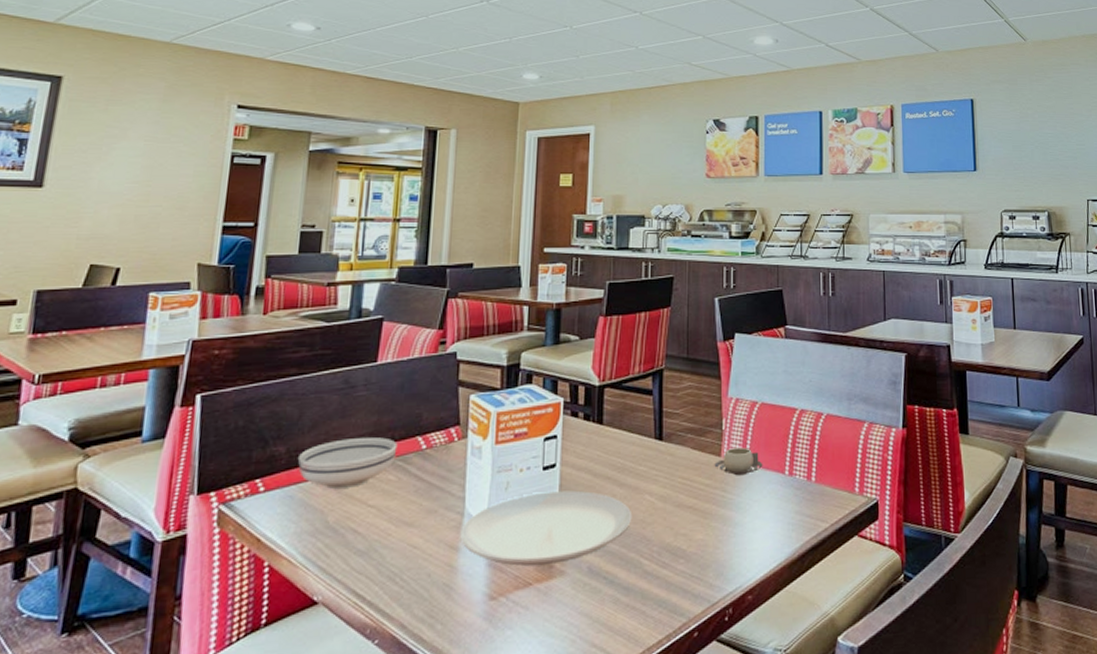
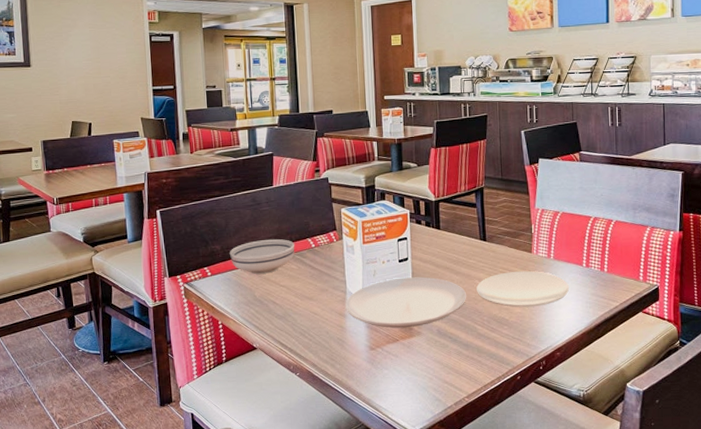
plate: none [646,481,768,533] -> present [476,271,570,308]
cup: present [714,448,763,476] -> none [527,246,565,267]

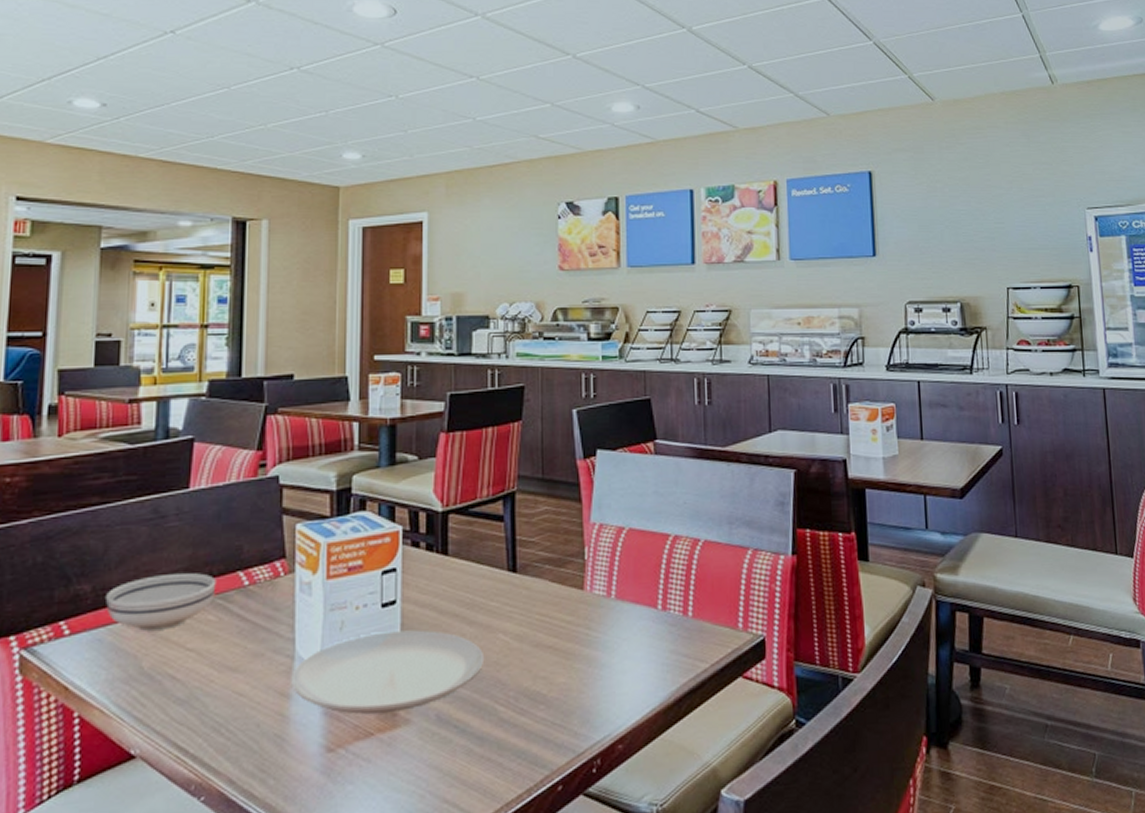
plate: present [476,271,570,308] -> none [500,617,638,675]

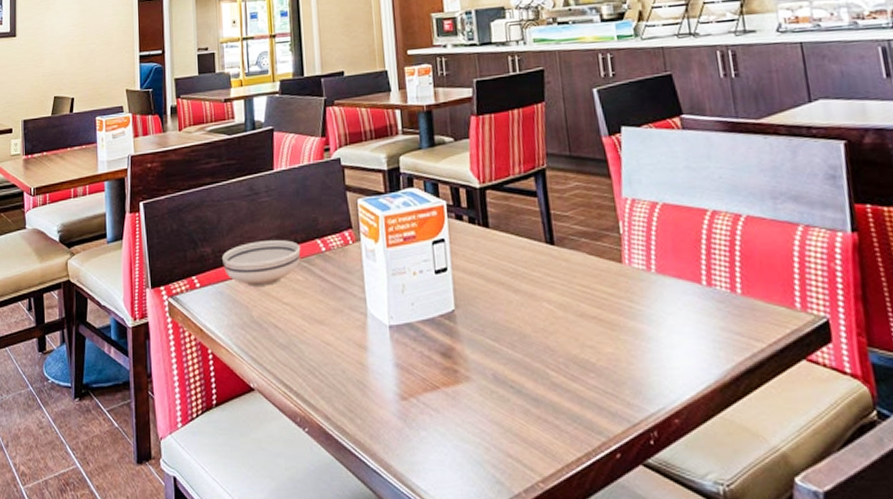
plate: present [291,630,485,714] -> none [366,295,533,368]

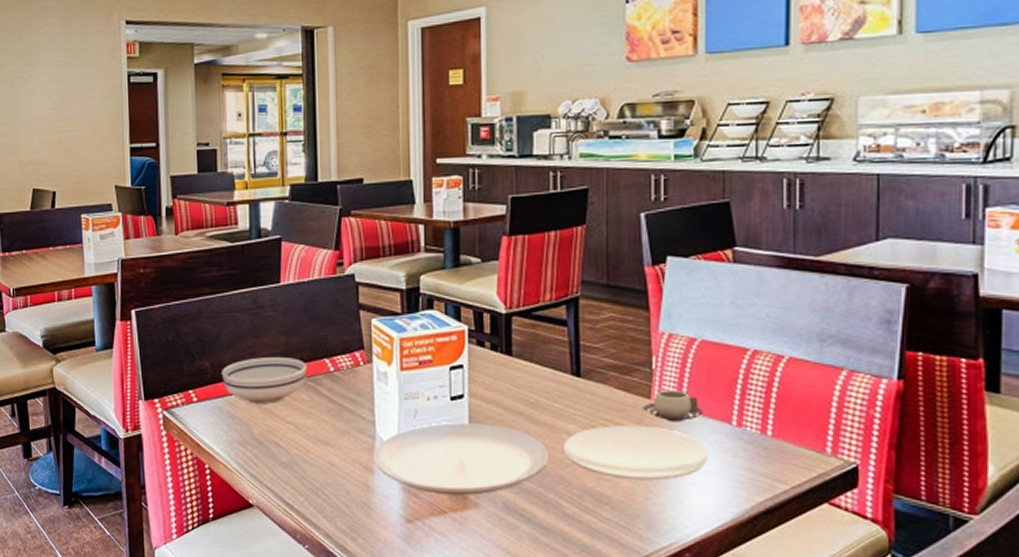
plate: none [366,295,533,368] -> present [373,422,549,495]
plate: none [545,290,685,345] -> present [564,425,710,481]
cup: none [616,254,674,285] -> present [643,390,704,422]

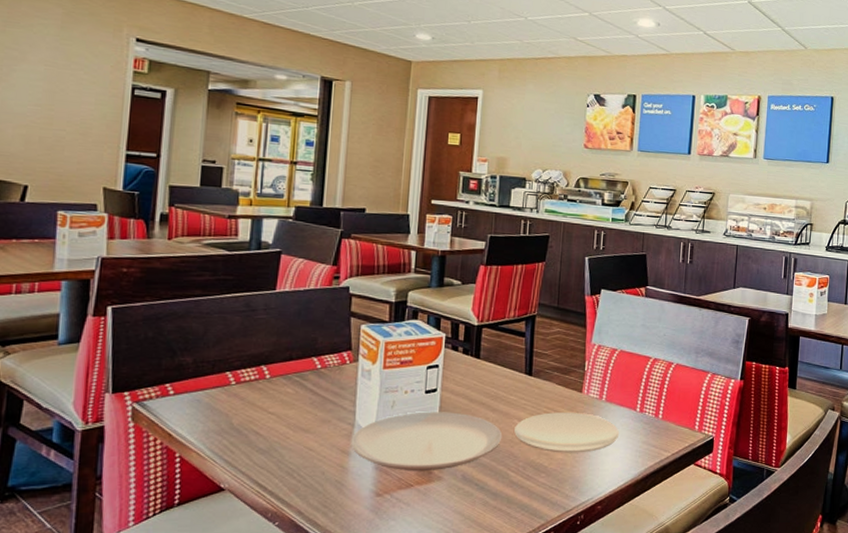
bowl: present [220,357,308,404] -> none [203,355,295,397]
cup: present [643,390,704,422] -> none [576,386,618,410]

